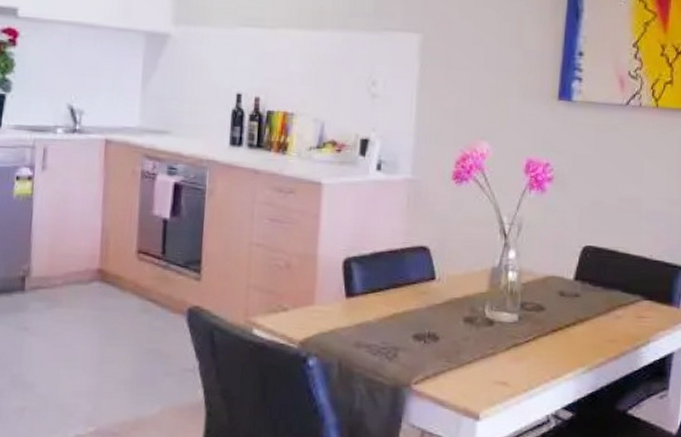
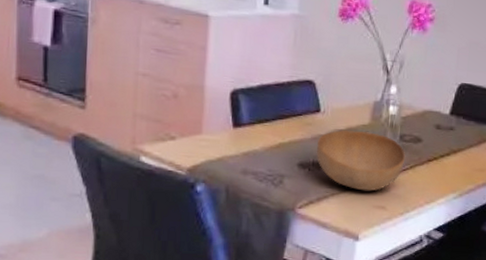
bowl: none [431,298,528,365] -> present [316,129,406,191]

